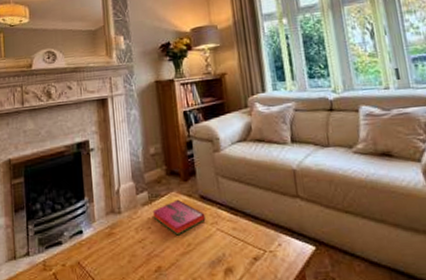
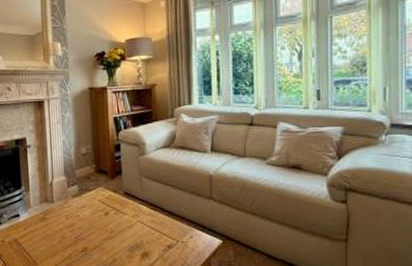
hardback book: present [152,199,206,236] -> none [81,194,128,224]

